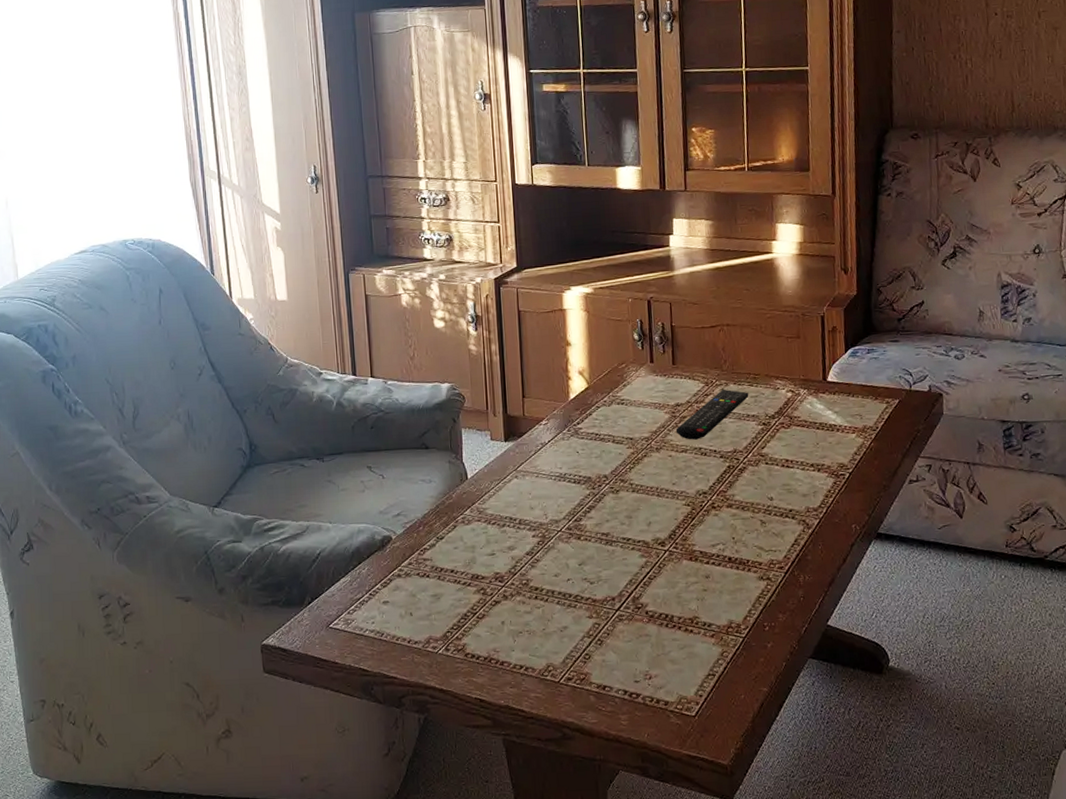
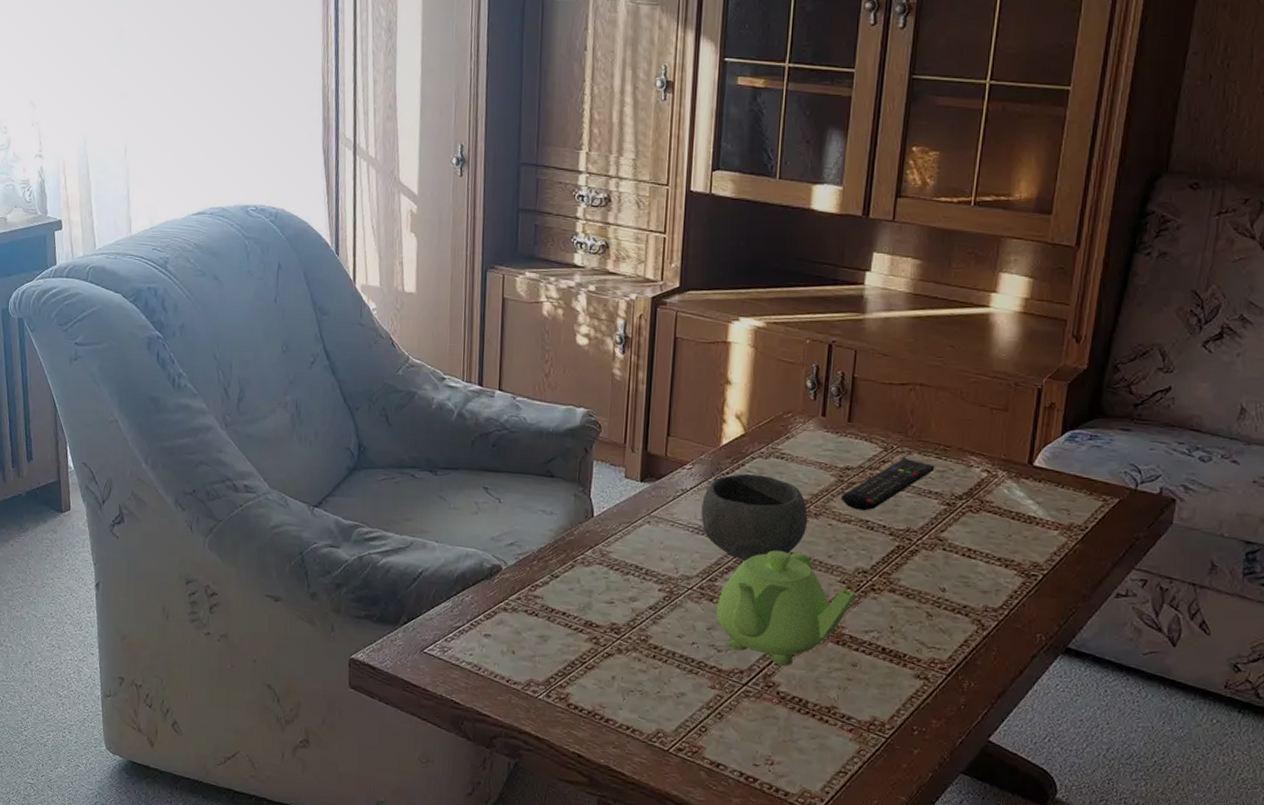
bowl: none [560,421,652,499] -> present [701,474,808,561]
teapot: none [584,484,700,588] -> present [716,550,856,666]

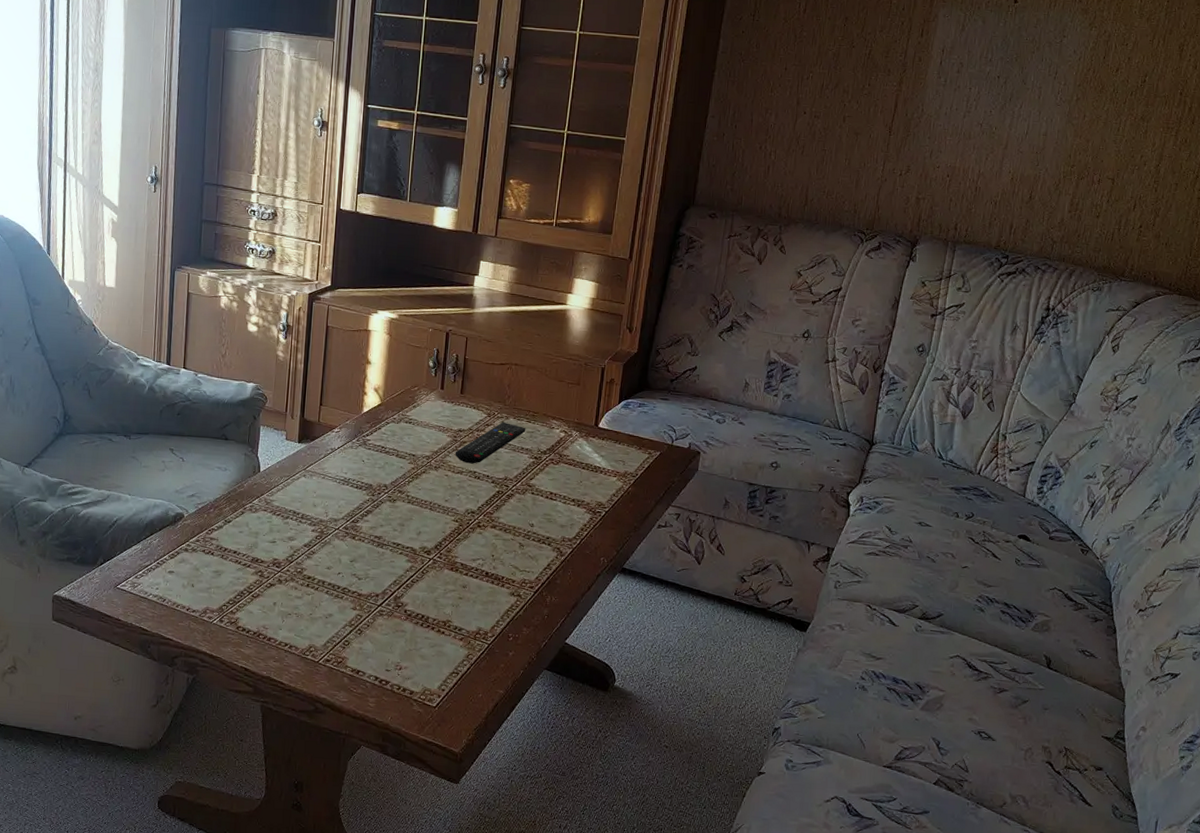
bowl: present [701,474,808,561] -> none [346,435,430,505]
teapot: present [716,550,856,666] -> none [357,496,466,590]

